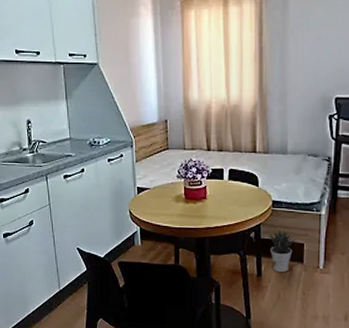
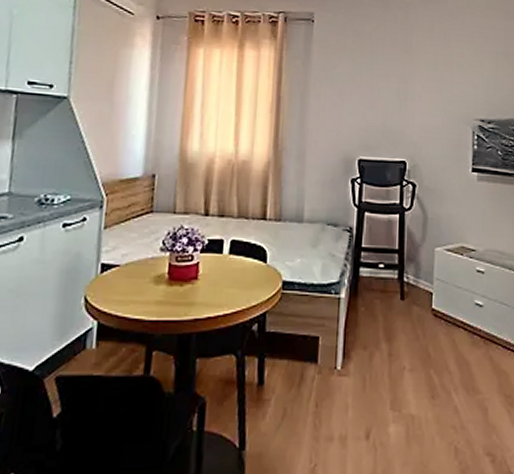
potted plant: present [268,227,298,273] -> none [275,315,313,378]

